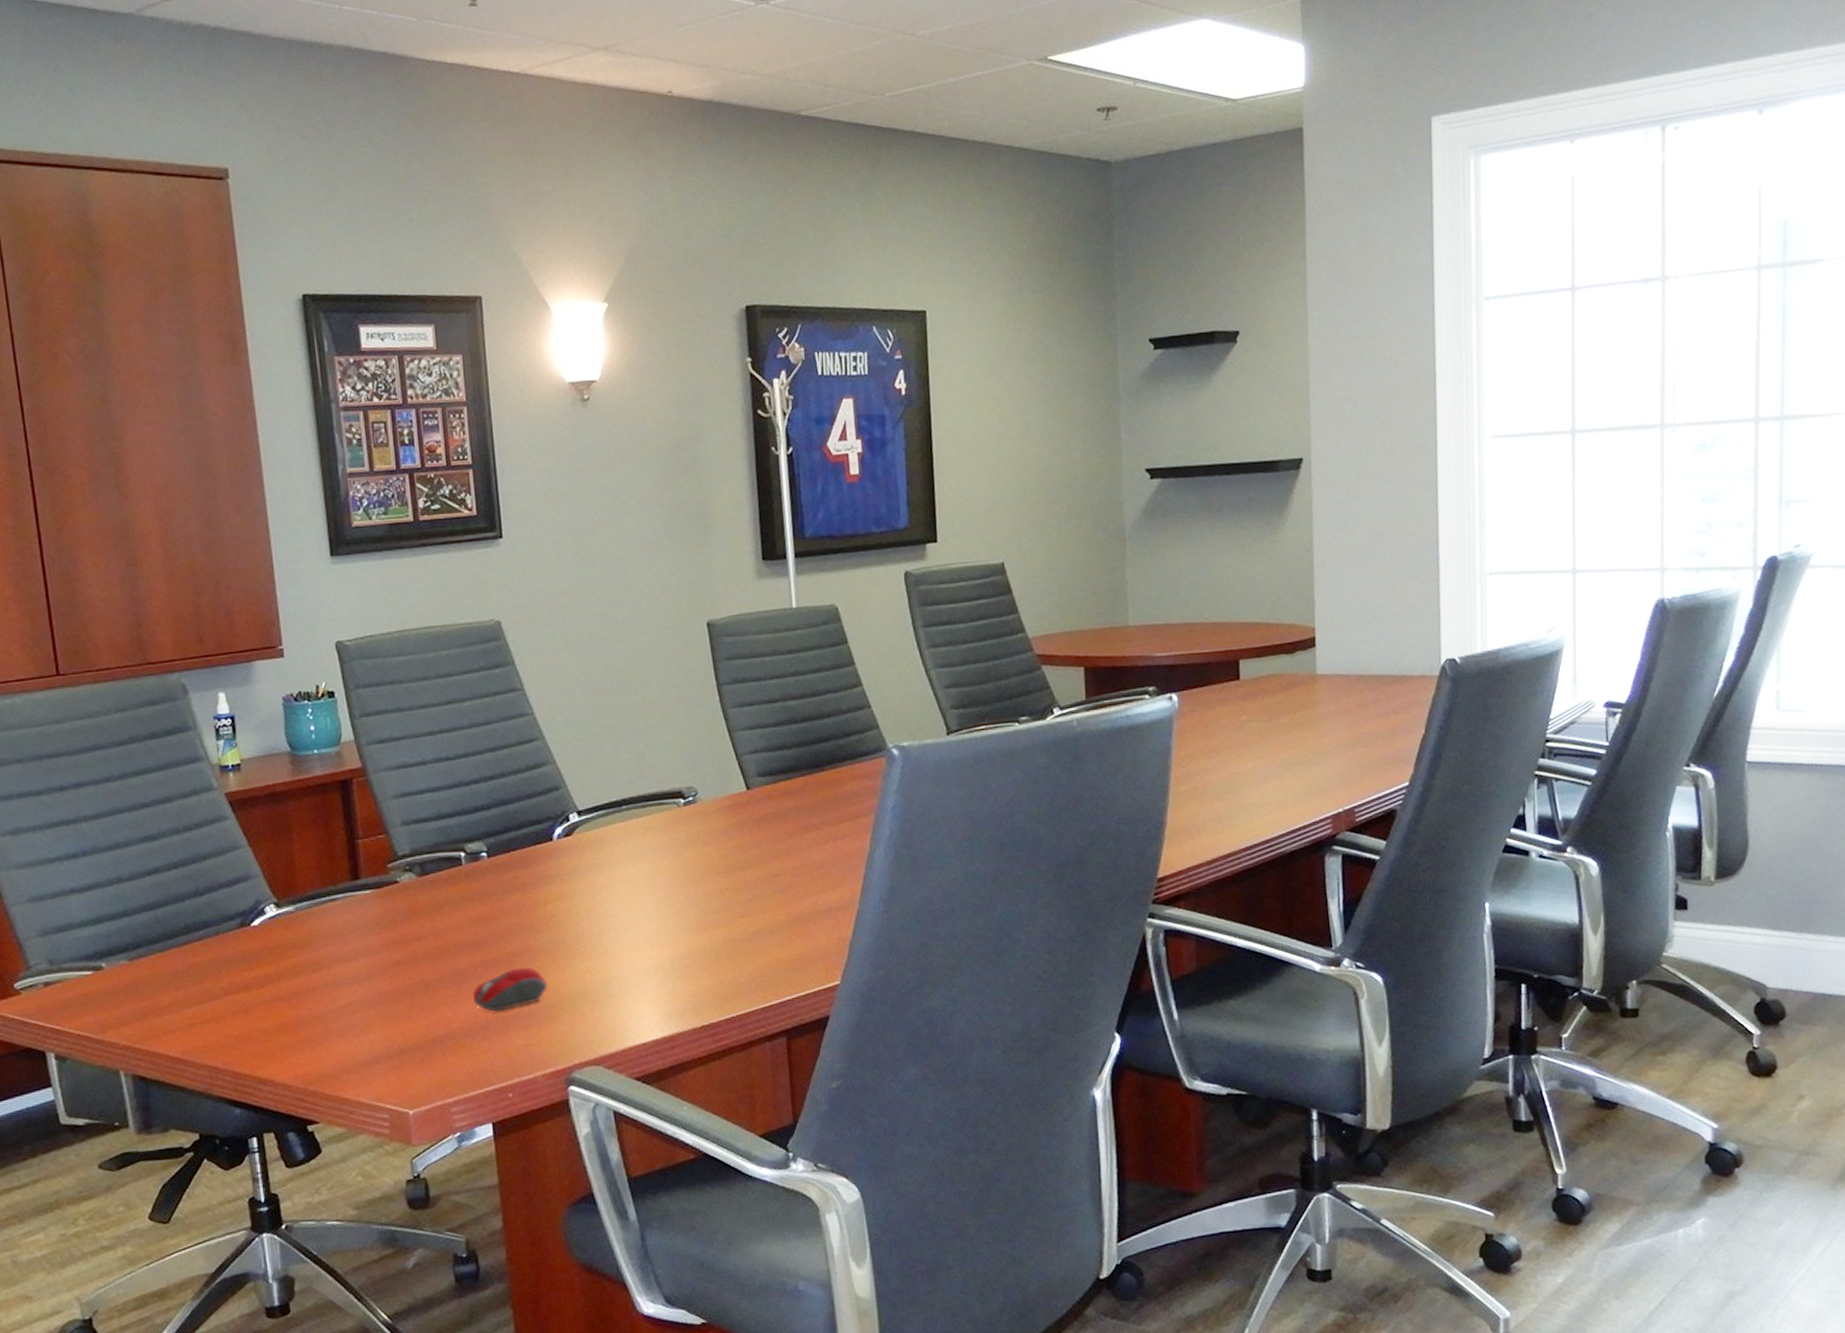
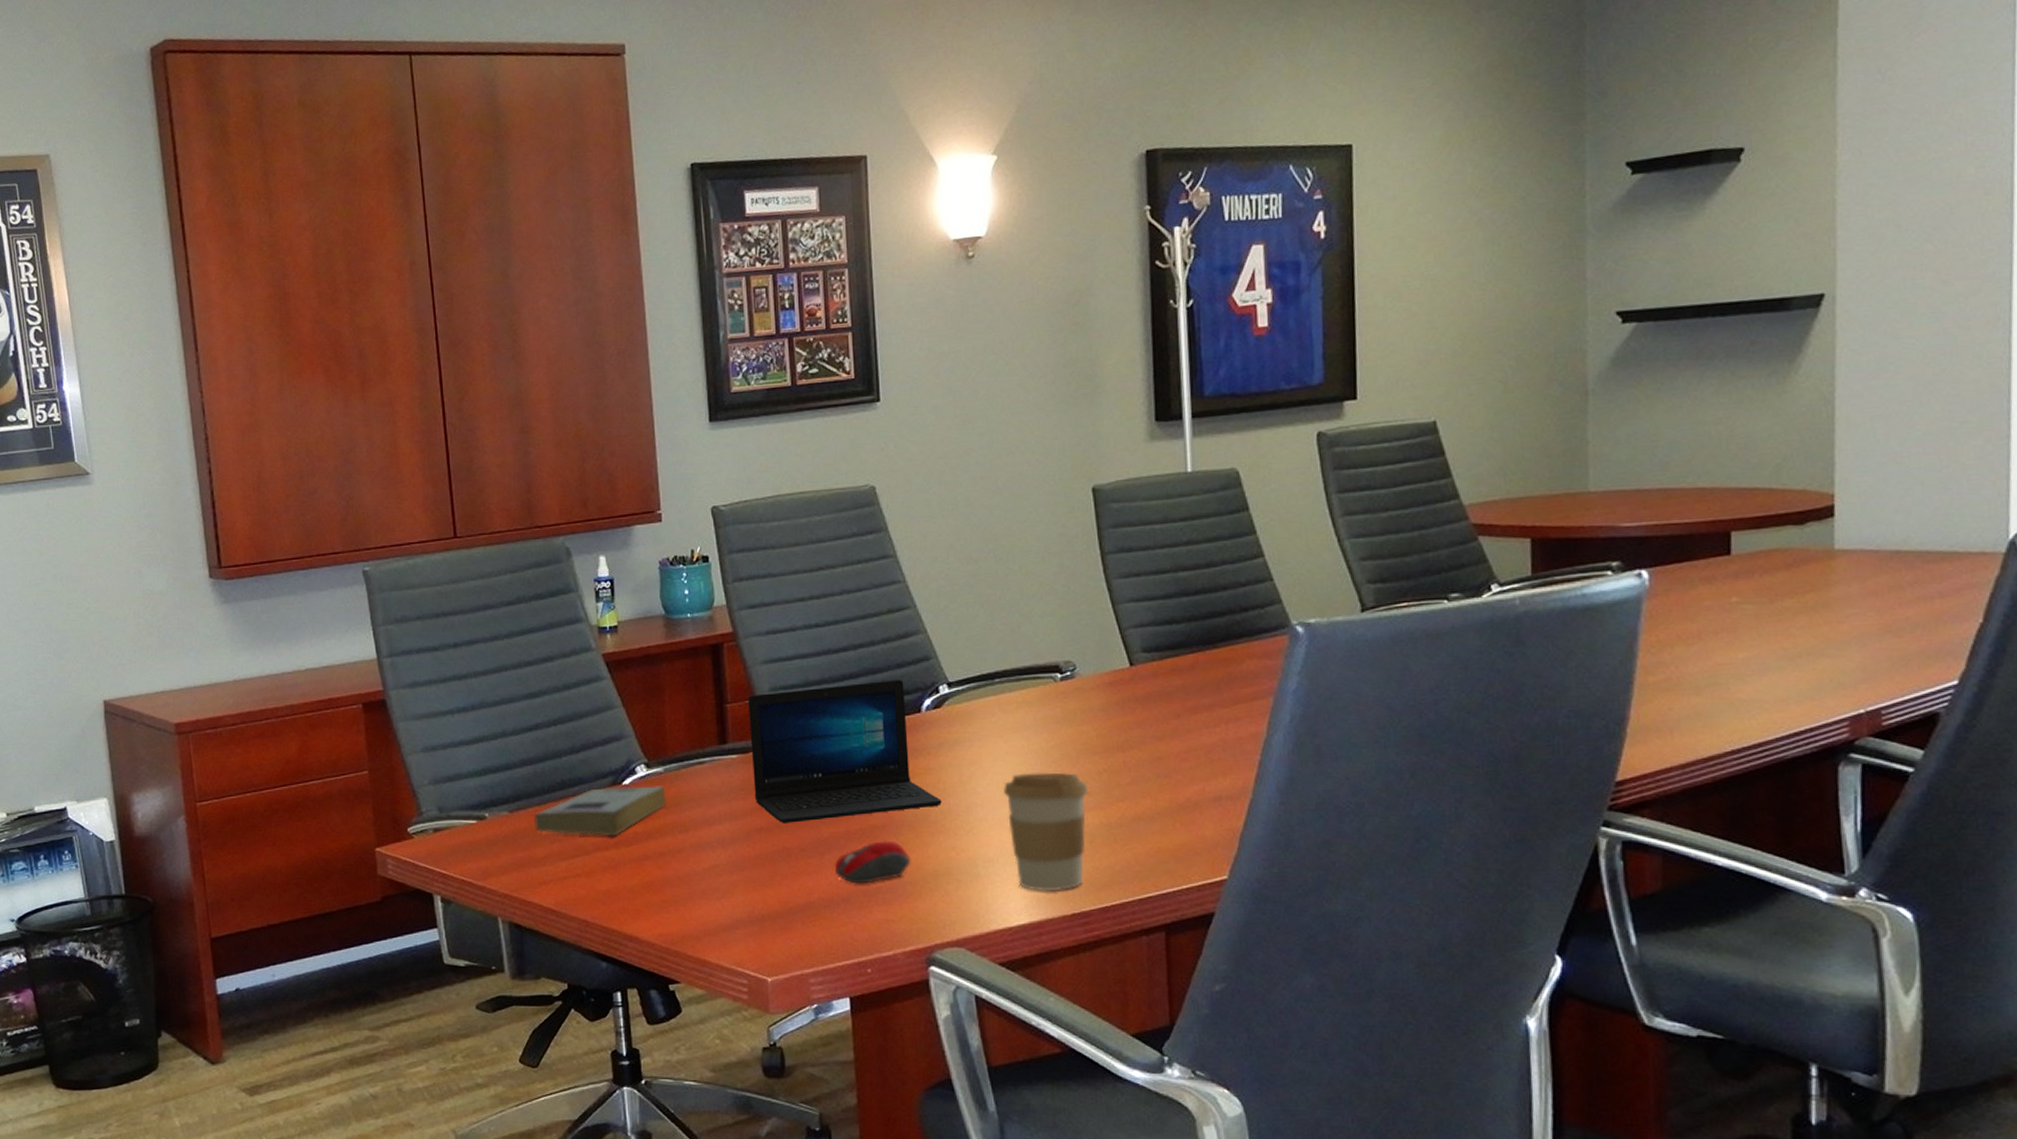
book: none [157,924,299,981] -> present [534,785,667,837]
laptop: none [380,810,576,956] -> present [748,680,942,823]
coffee cup: none [634,892,713,1007] -> present [1004,772,1089,892]

